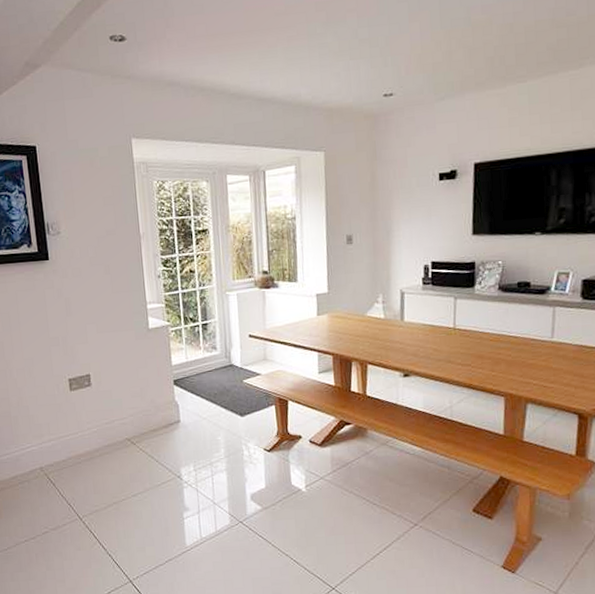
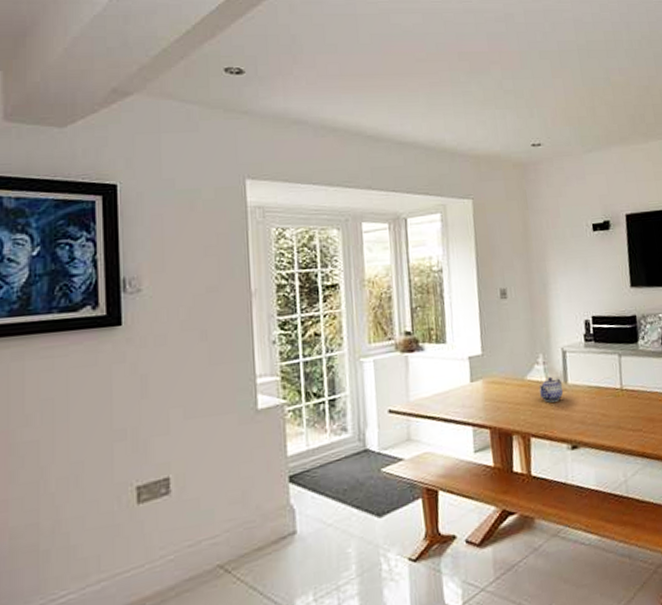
teapot: none [377,314,400,336] -> present [539,376,564,403]

